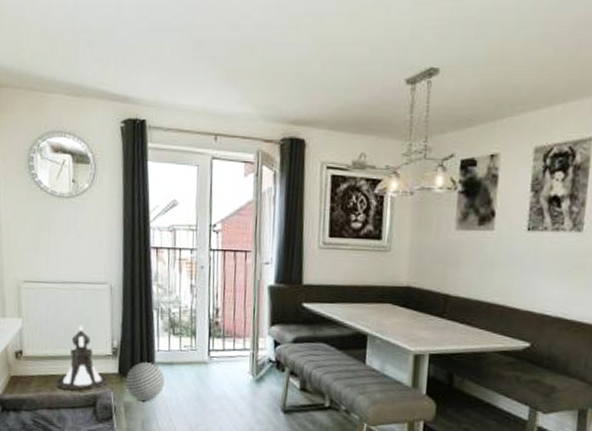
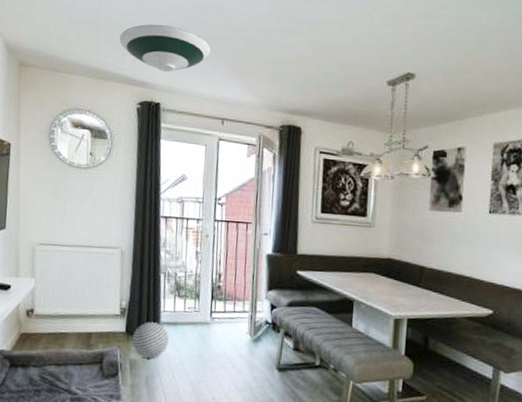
lantern: present [56,326,109,390] -> none [64,287,116,347]
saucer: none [99,28,200,84] -> present [119,24,211,73]

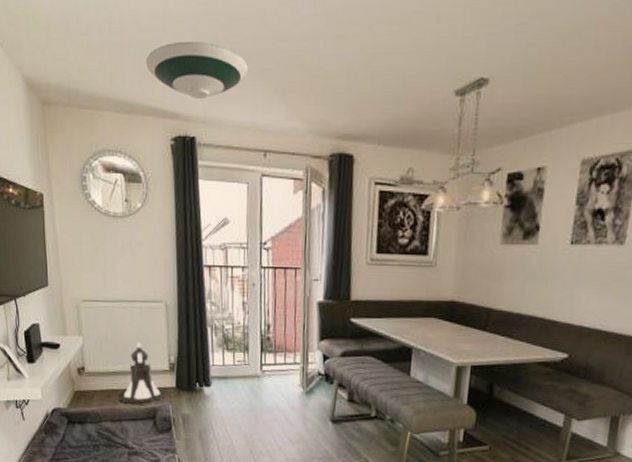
lantern: none [64,287,116,347] -> present [117,342,167,403]
decorative ball: present [132,322,169,358] -> none [183,377,220,413]

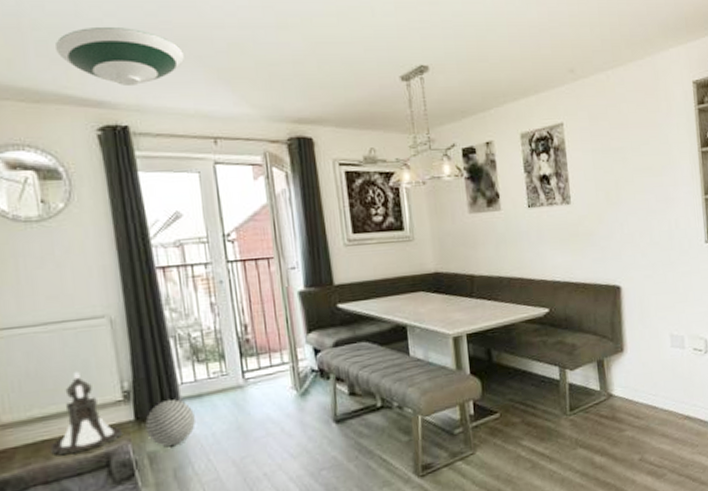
decorative ball: none [183,377,220,413] -> present [145,399,195,446]

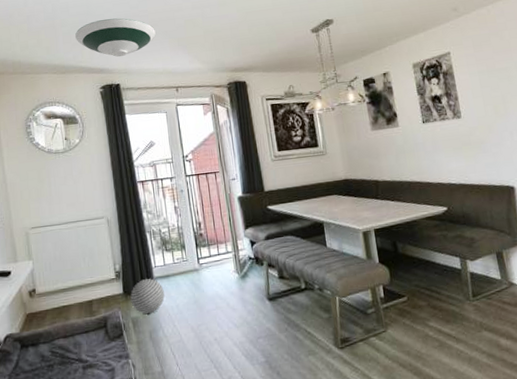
lantern: present [50,372,124,455] -> none [68,257,116,317]

